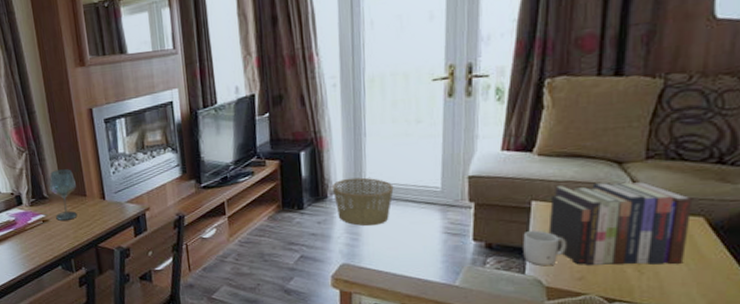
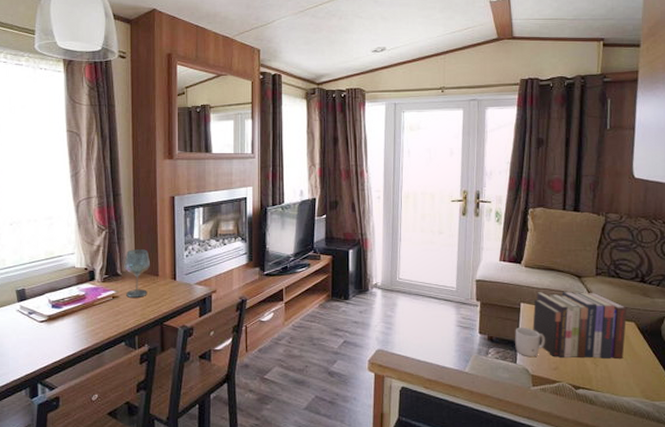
basket: present [331,177,394,226] -> none [372,275,421,316]

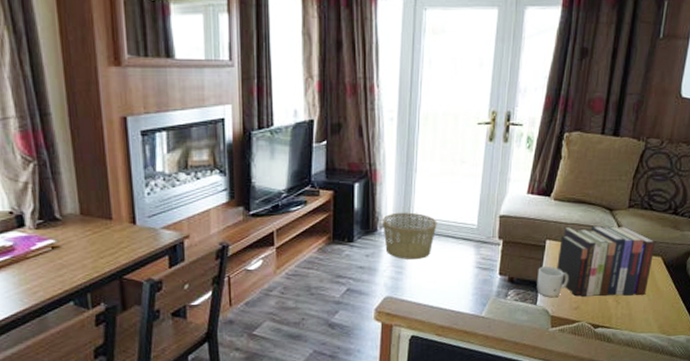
wine glass: present [124,249,151,298] -> none [64,186,101,247]
basket: none [372,275,421,316] -> present [381,212,437,259]

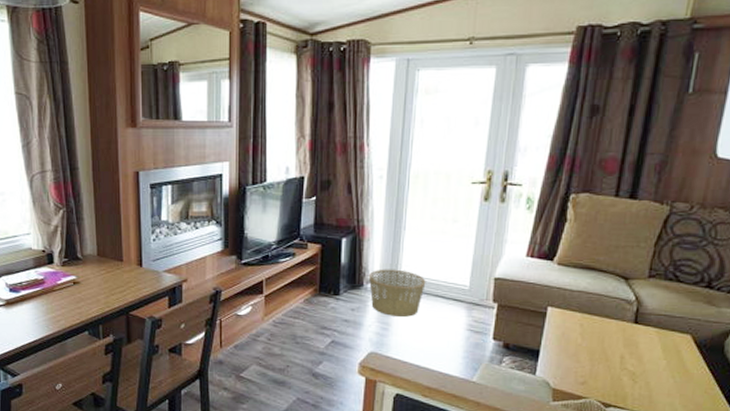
mug: present [536,266,568,298] -> none [536,335,574,369]
books: present [557,226,656,297] -> none [560,295,684,376]

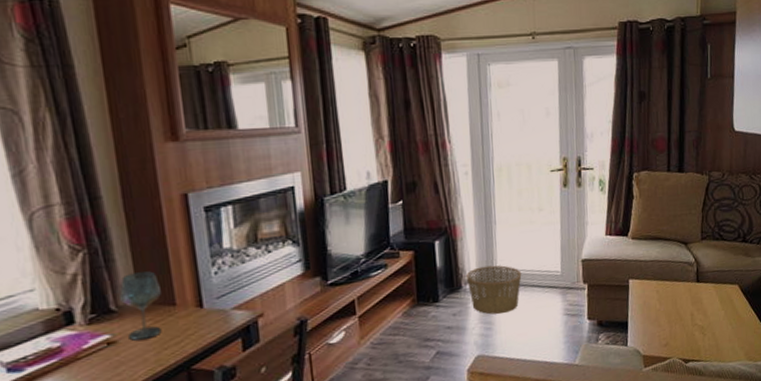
wine glass: none [85,231,114,284] -> present [119,271,162,341]

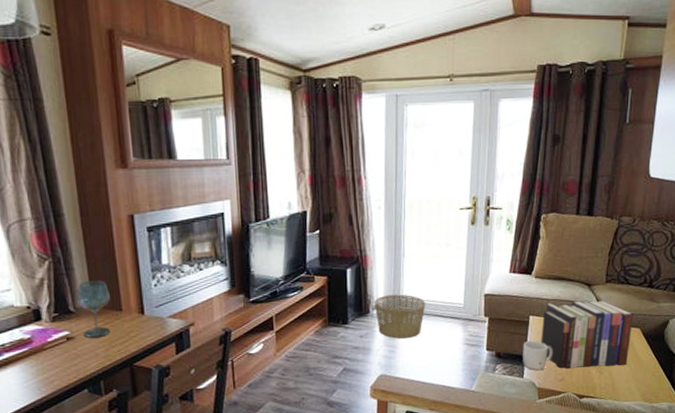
mug: none [624,305,655,337] -> present [523,341,552,371]
books: none [642,259,731,333] -> present [541,300,634,369]

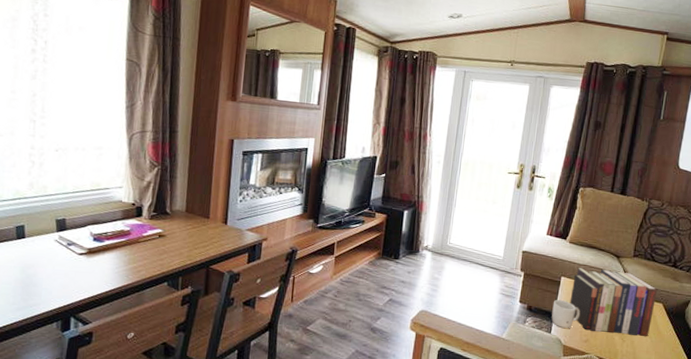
wine glass: present [77,280,111,338] -> none [174,189,203,239]
basket: present [373,294,426,339] -> none [423,238,470,280]

